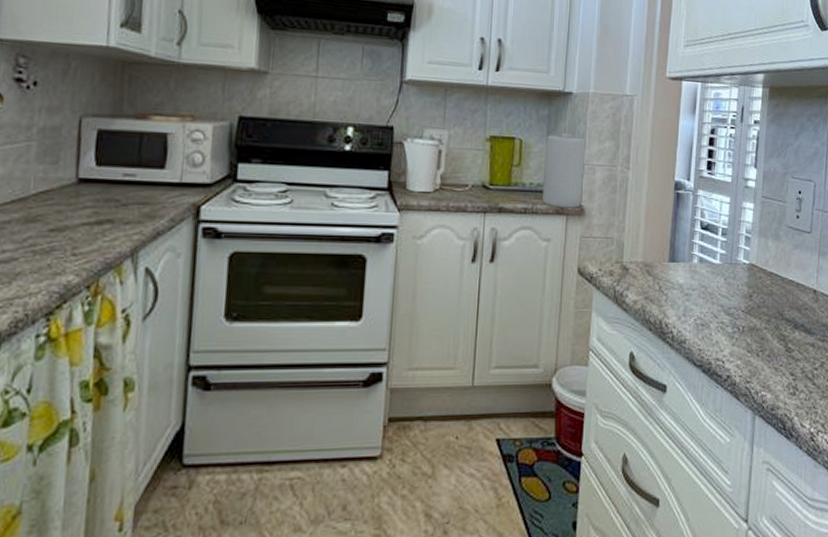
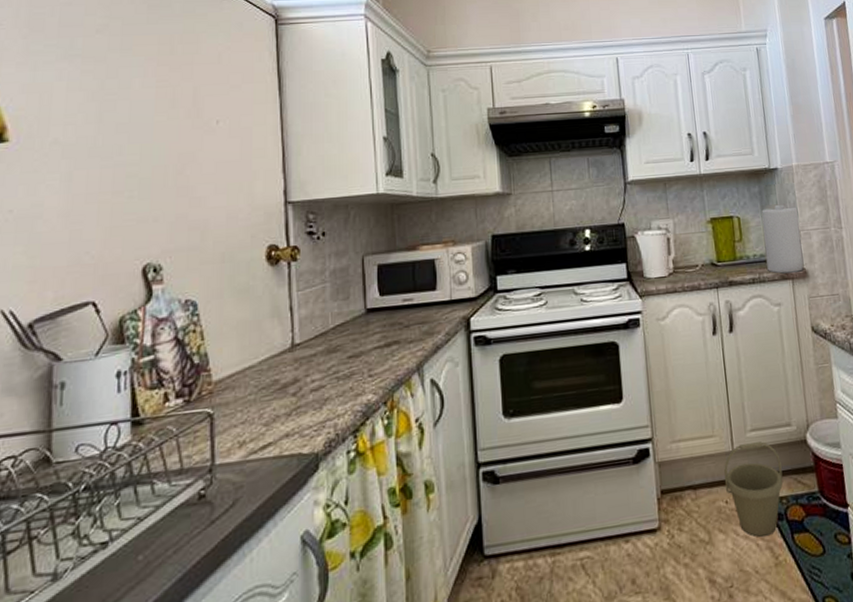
bucket: none [457,380,521,476] -> present [724,441,783,537]

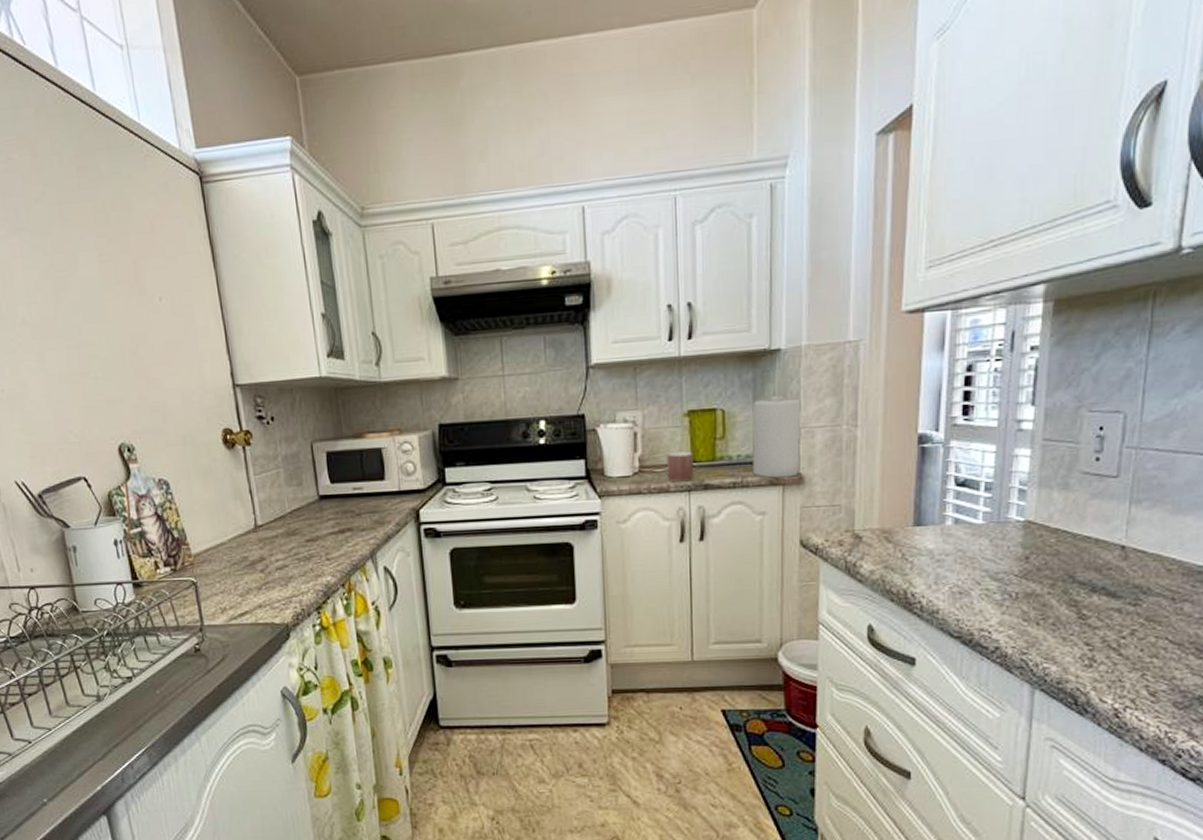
mug: none [695,253,720,281] -> present [666,451,694,482]
bucket: present [724,441,783,537] -> none [680,655,746,744]

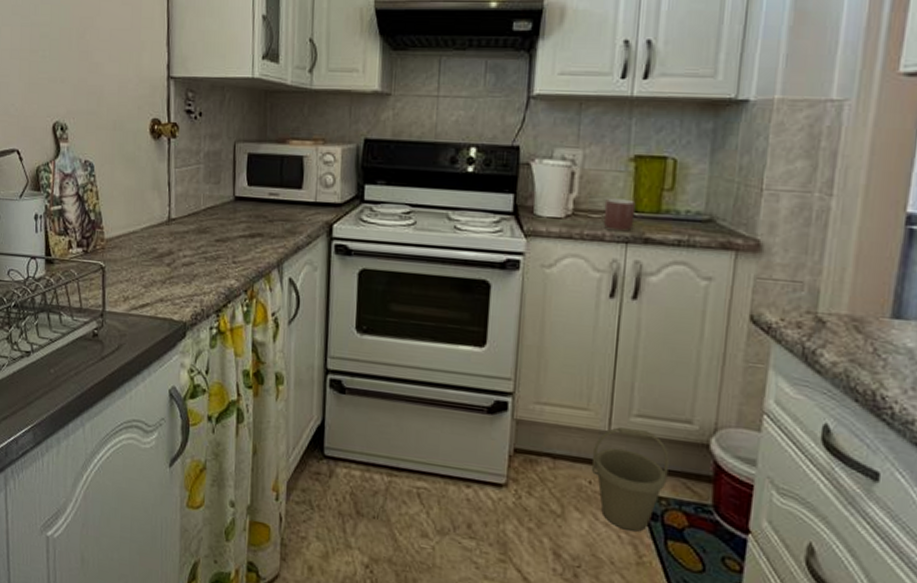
bucket: none [680,655,746,744] -> present [591,427,669,532]
paper towel holder: present [752,396,801,478] -> none [702,151,767,243]

